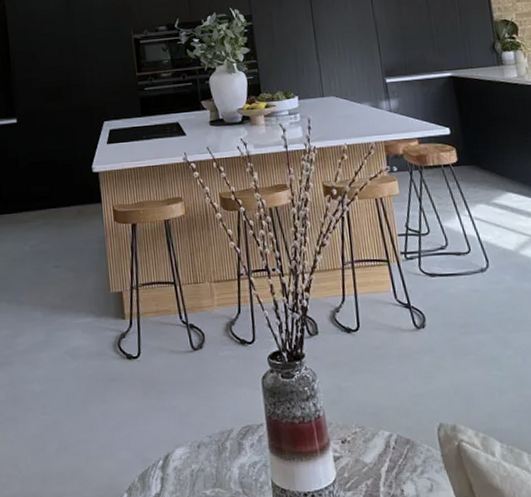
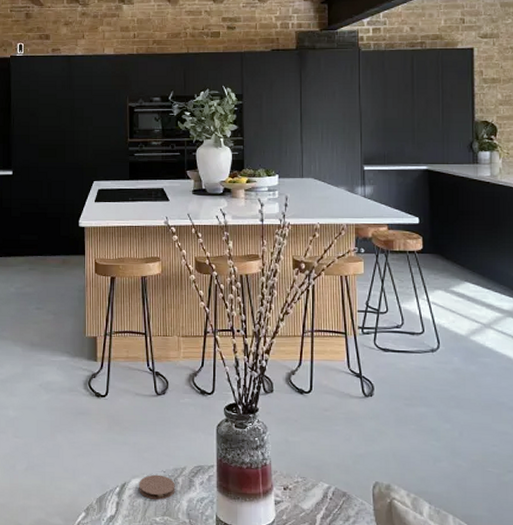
coaster: none [183,440,224,470] -> present [139,474,175,500]

